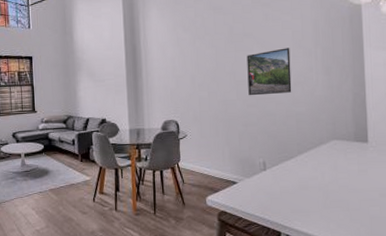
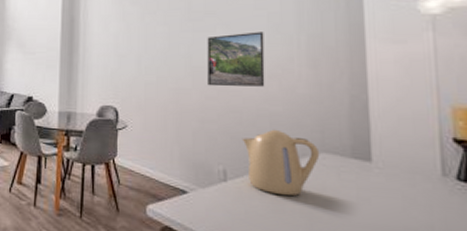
kettle: none [276,125,333,176] -> present [242,129,320,196]

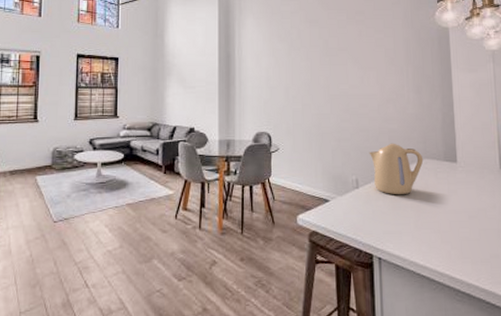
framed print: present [207,32,265,87] -> none [341,64,385,111]

